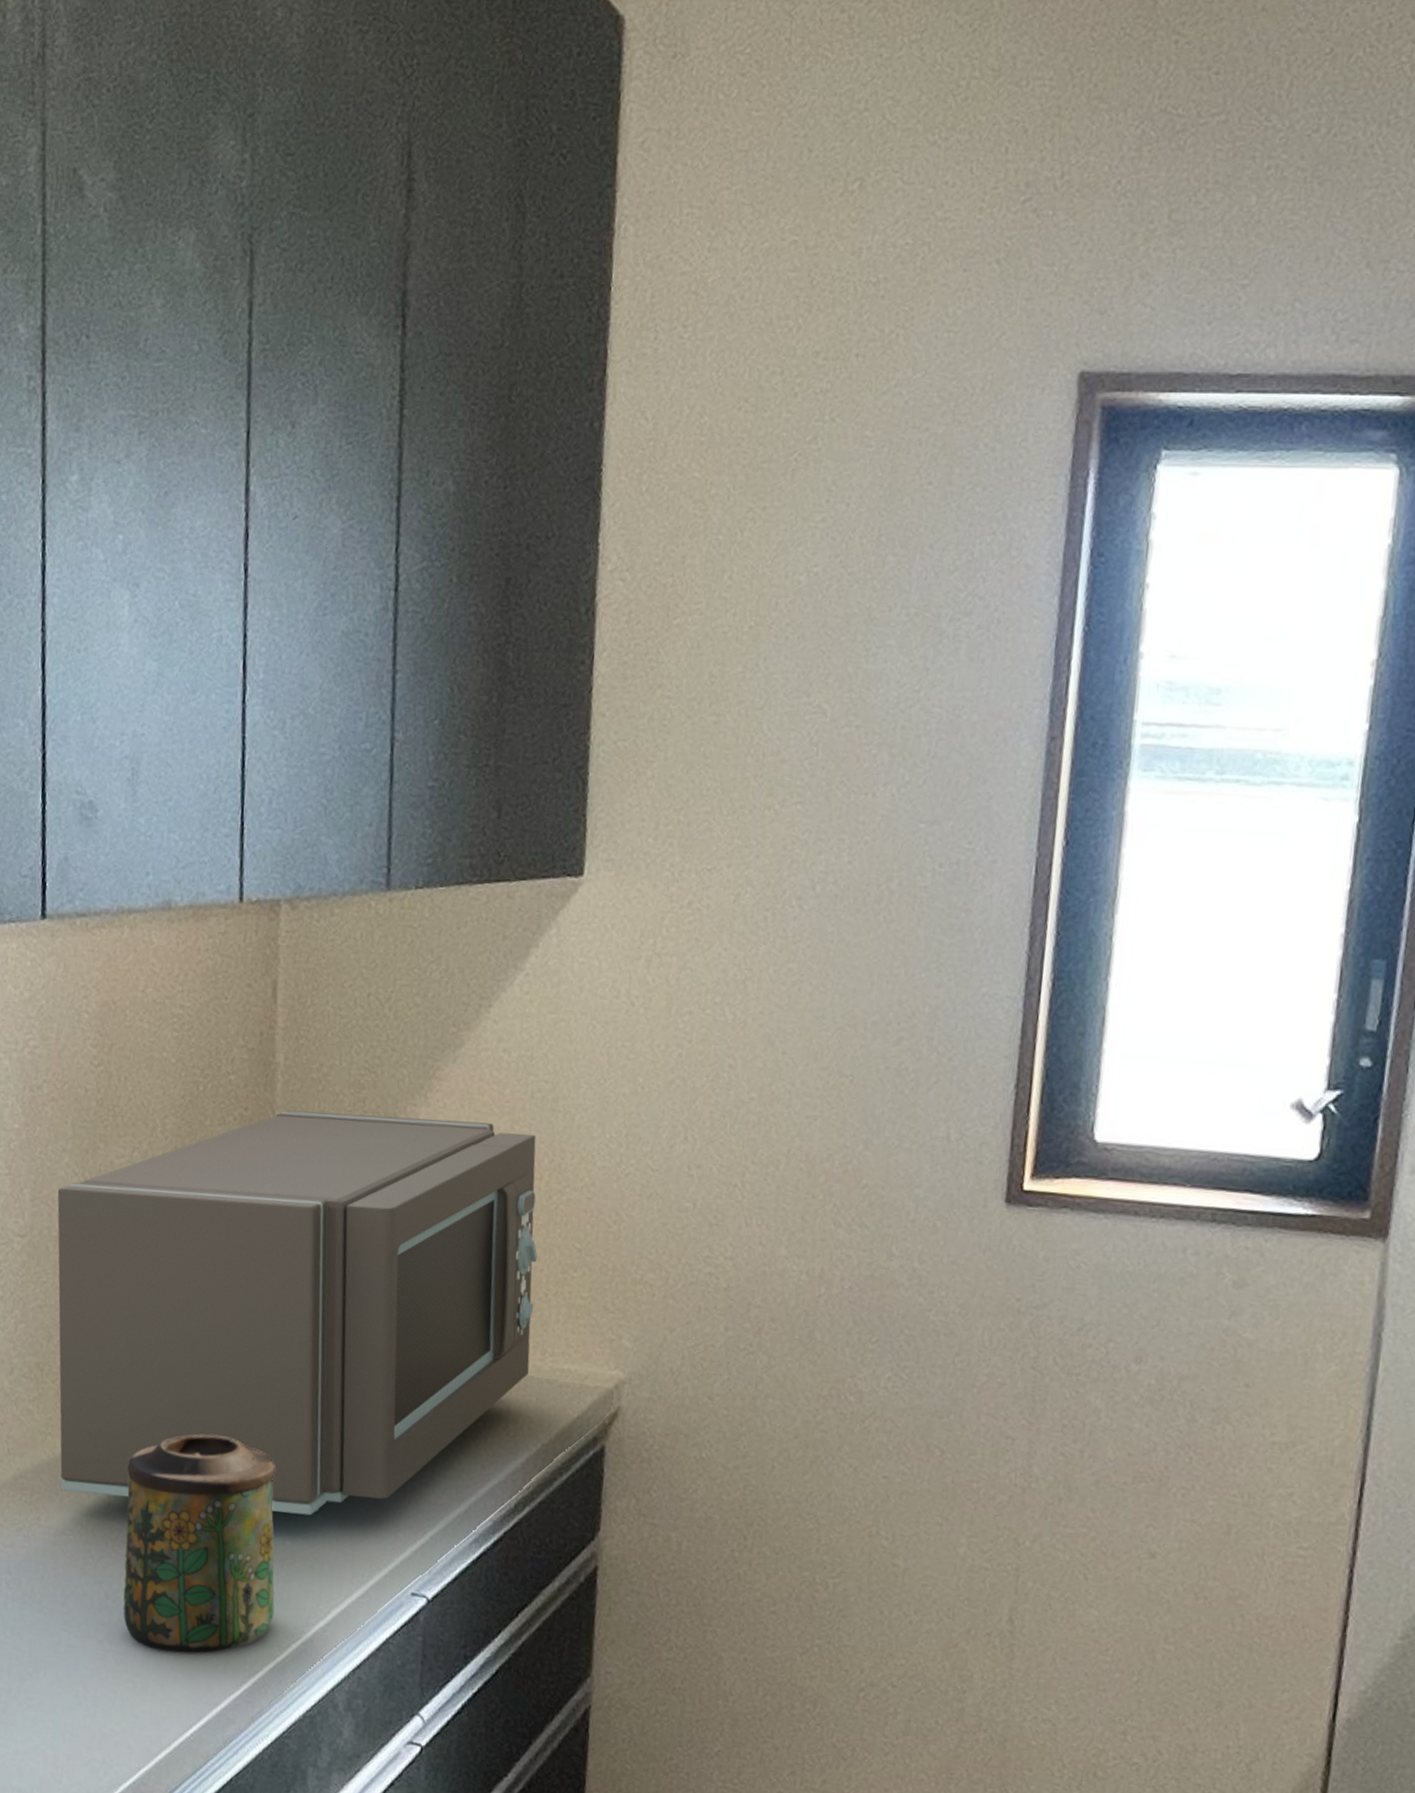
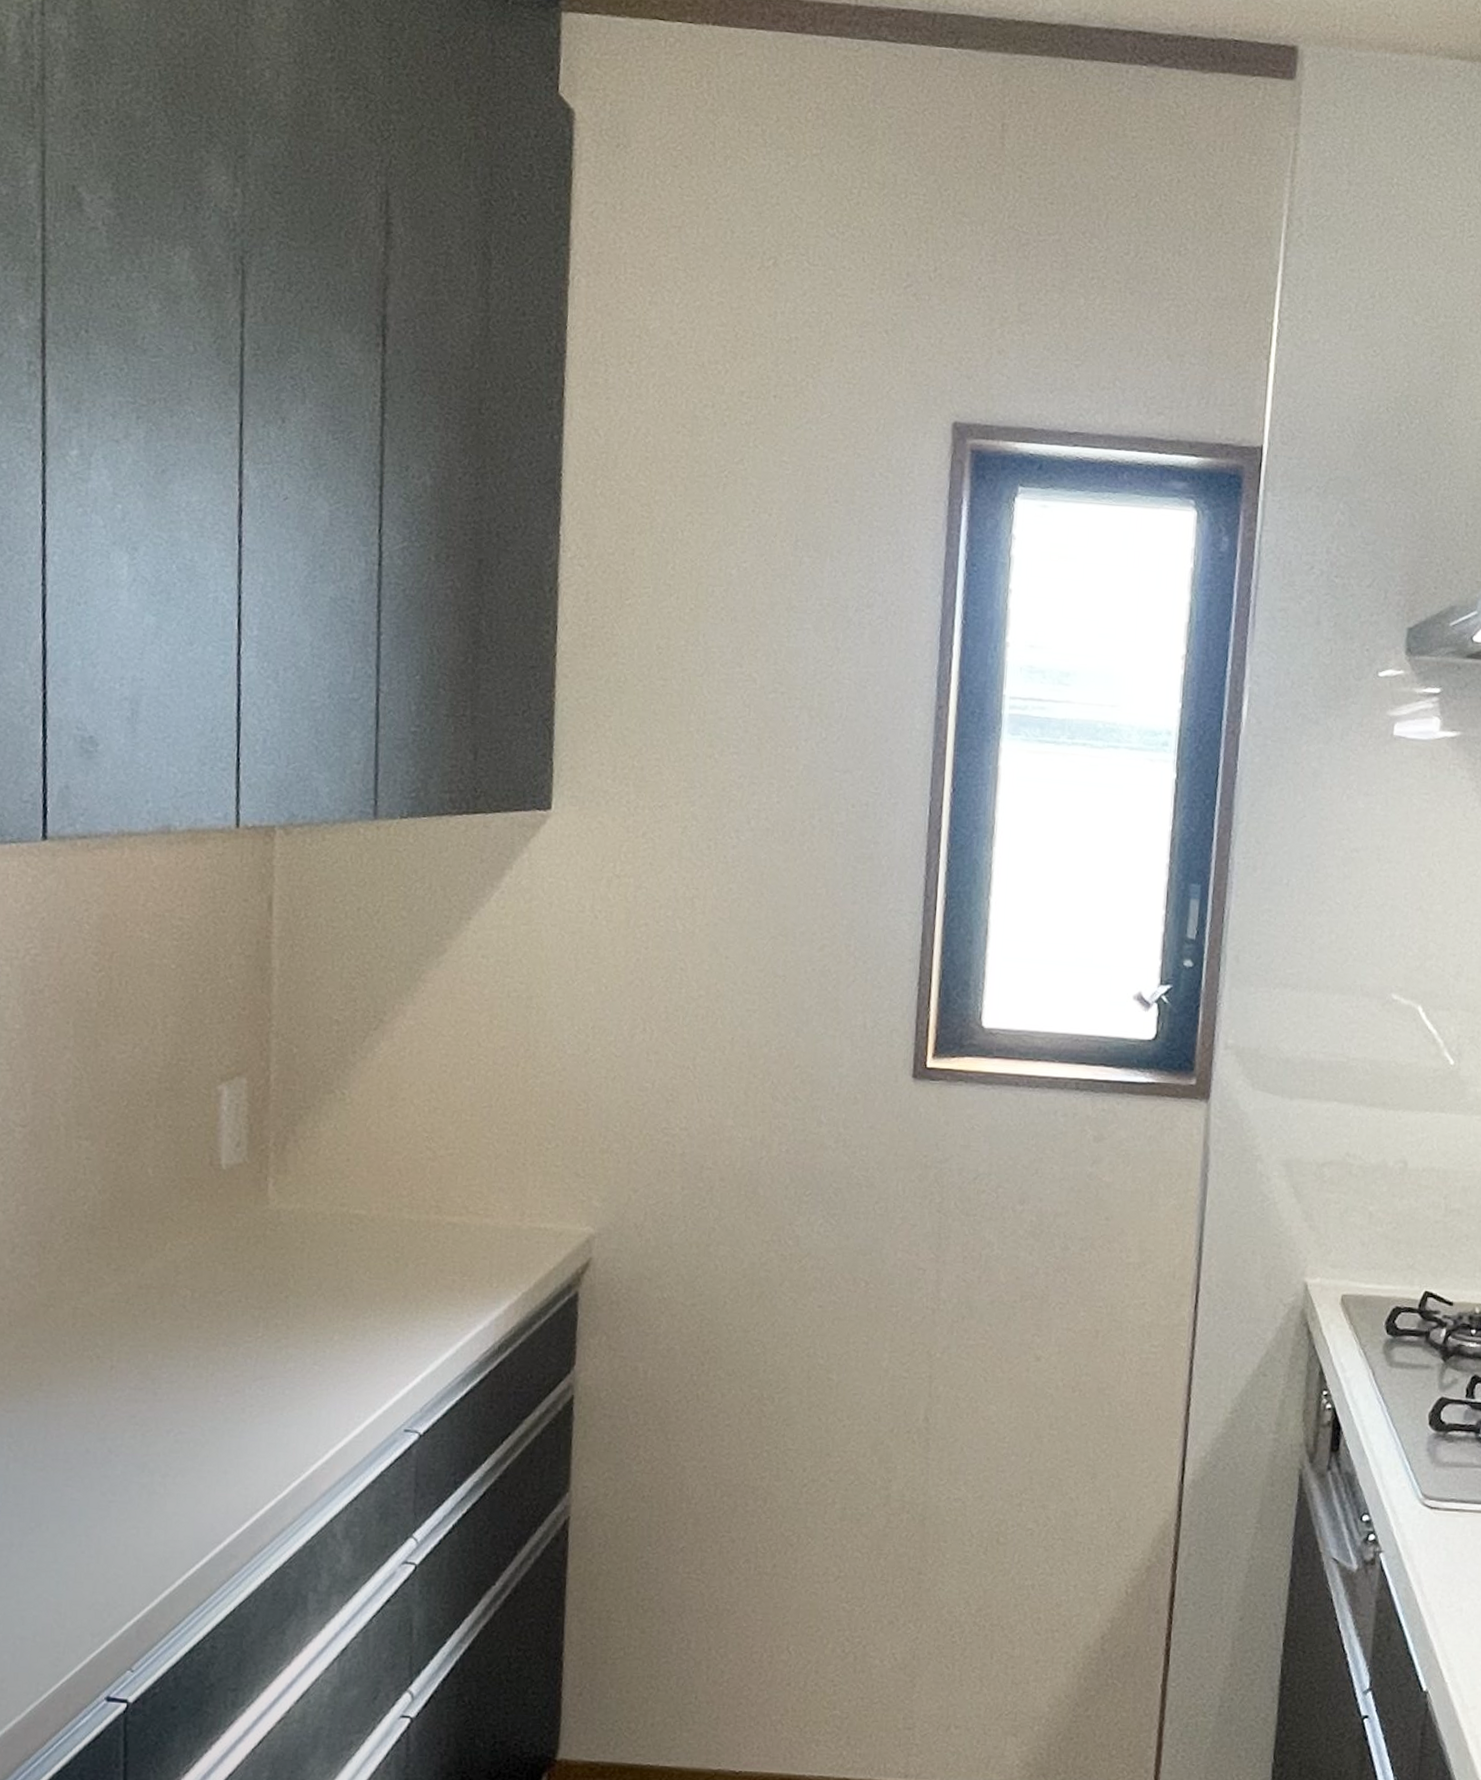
microwave: present [57,1110,538,1516] -> none [59,1009,516,1367]
canister: present [123,1434,275,1653] -> none [126,1299,275,1498]

